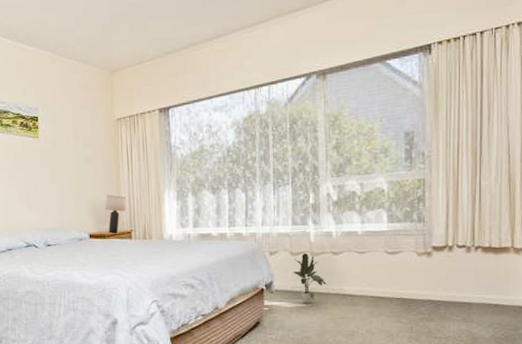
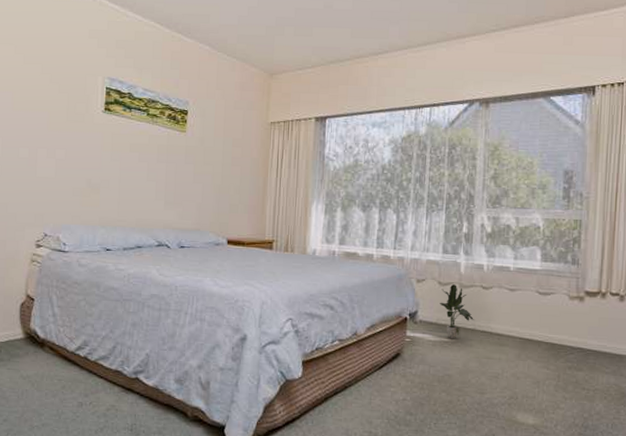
table lamp: present [104,195,127,234] -> none [246,200,272,243]

